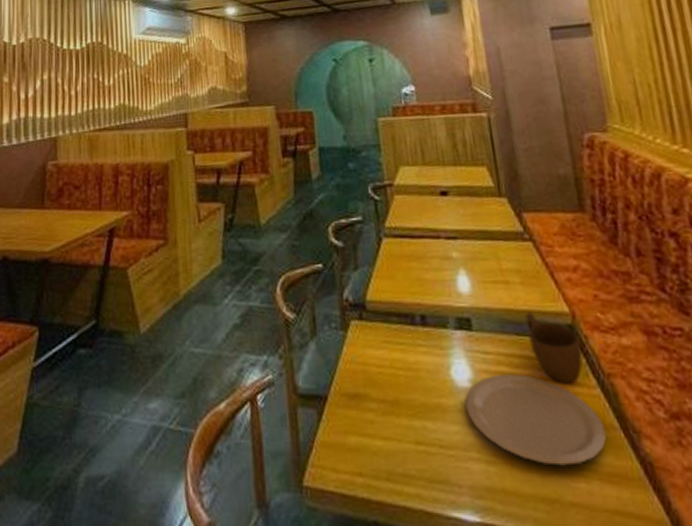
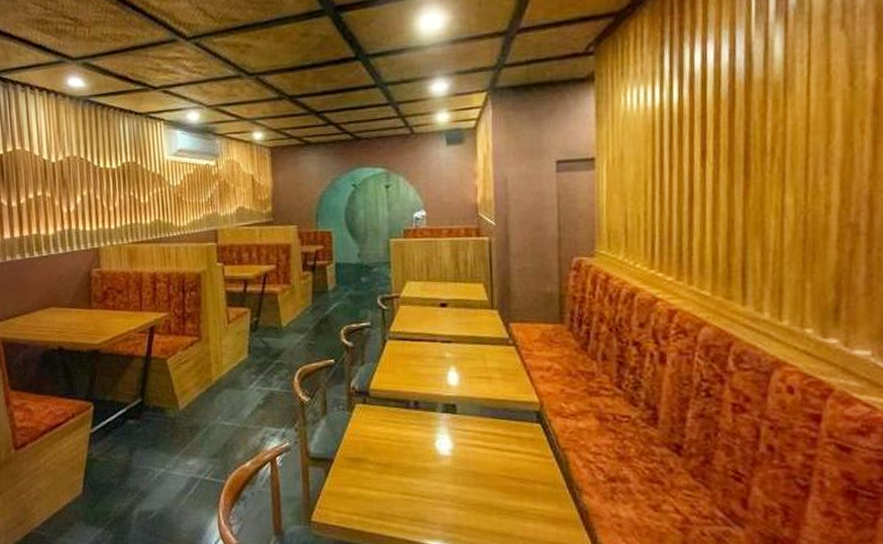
plate: present [465,373,606,466] -> none [445,446,554,512]
cup: present [525,311,583,383] -> none [502,401,545,454]

